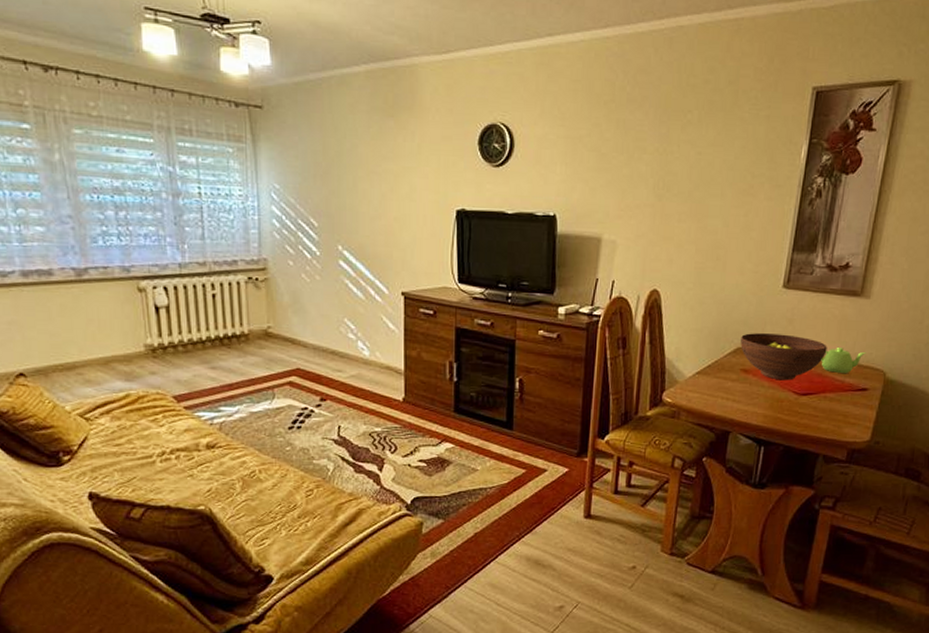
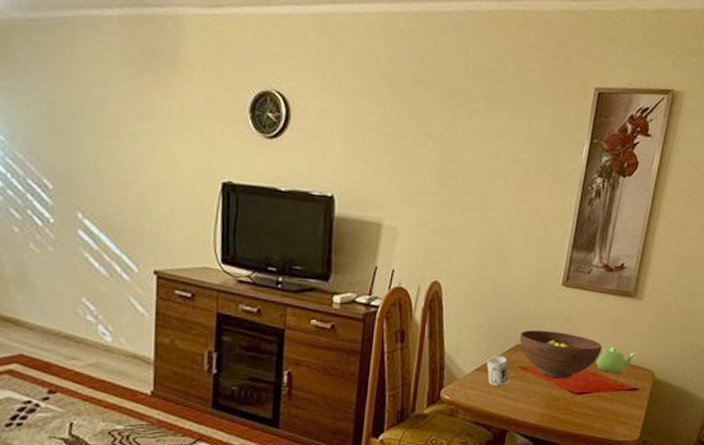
mug: none [707,359,730,388] -> present [486,355,509,386]

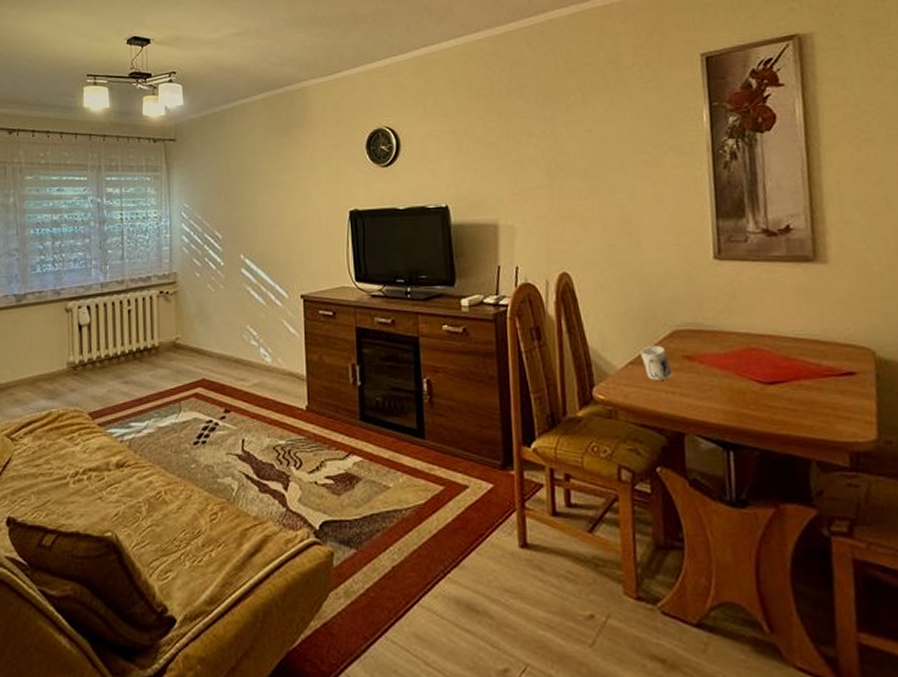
fruit bowl: present [520,330,602,379] -> none [675,312,788,367]
teapot: present [596,347,638,374] -> none [782,323,841,356]

